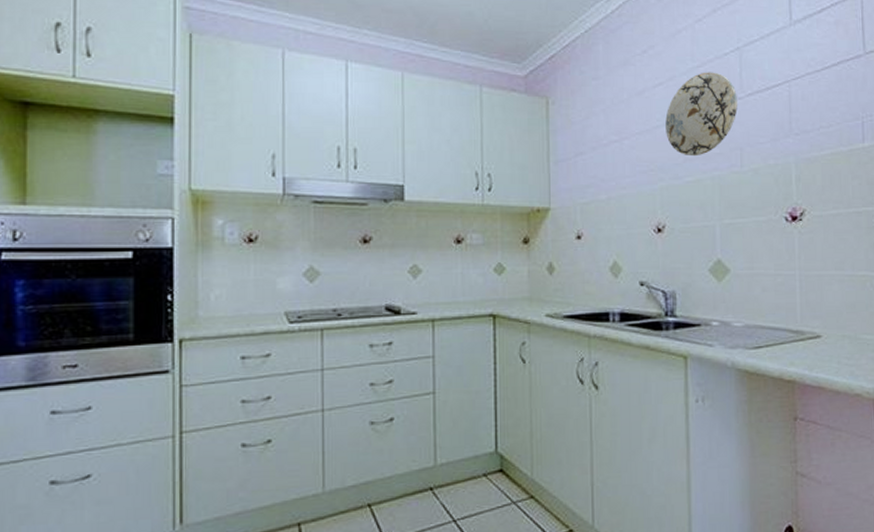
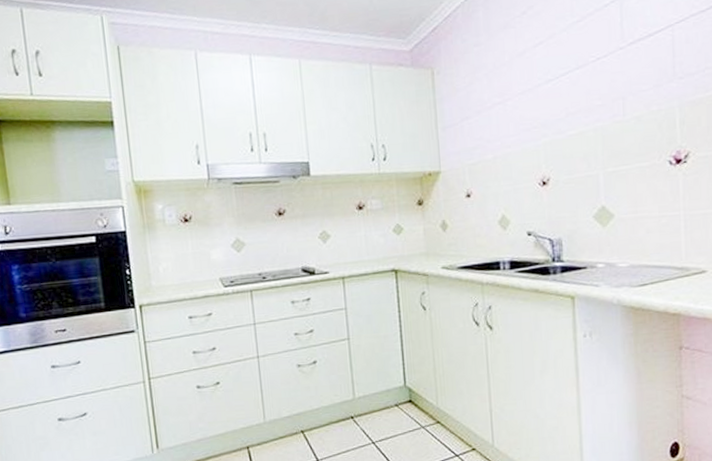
decorative plate: present [665,72,738,157] -> none [547,25,619,111]

